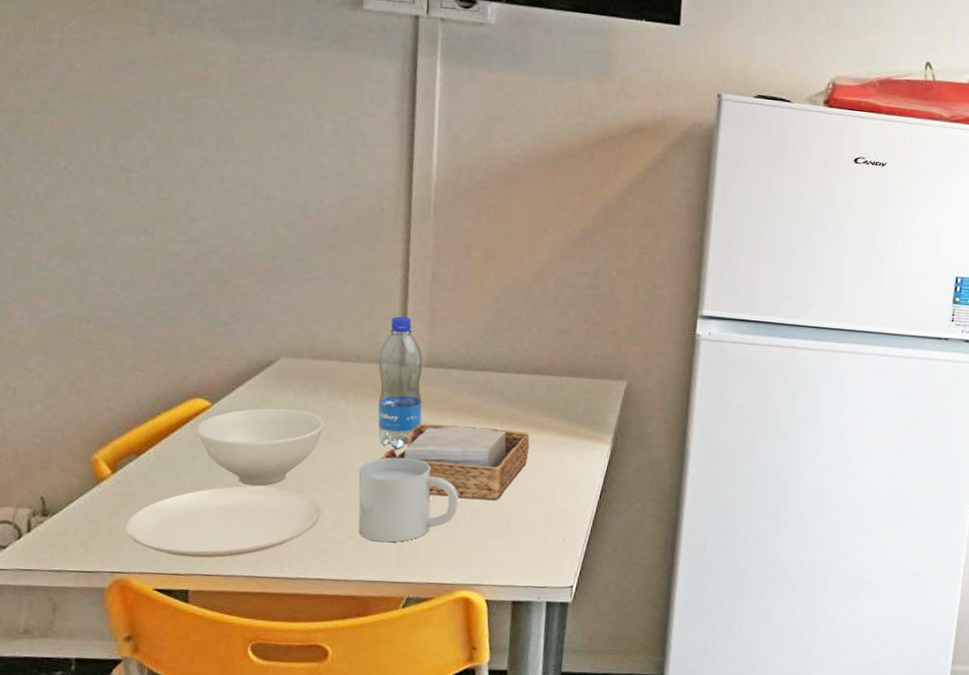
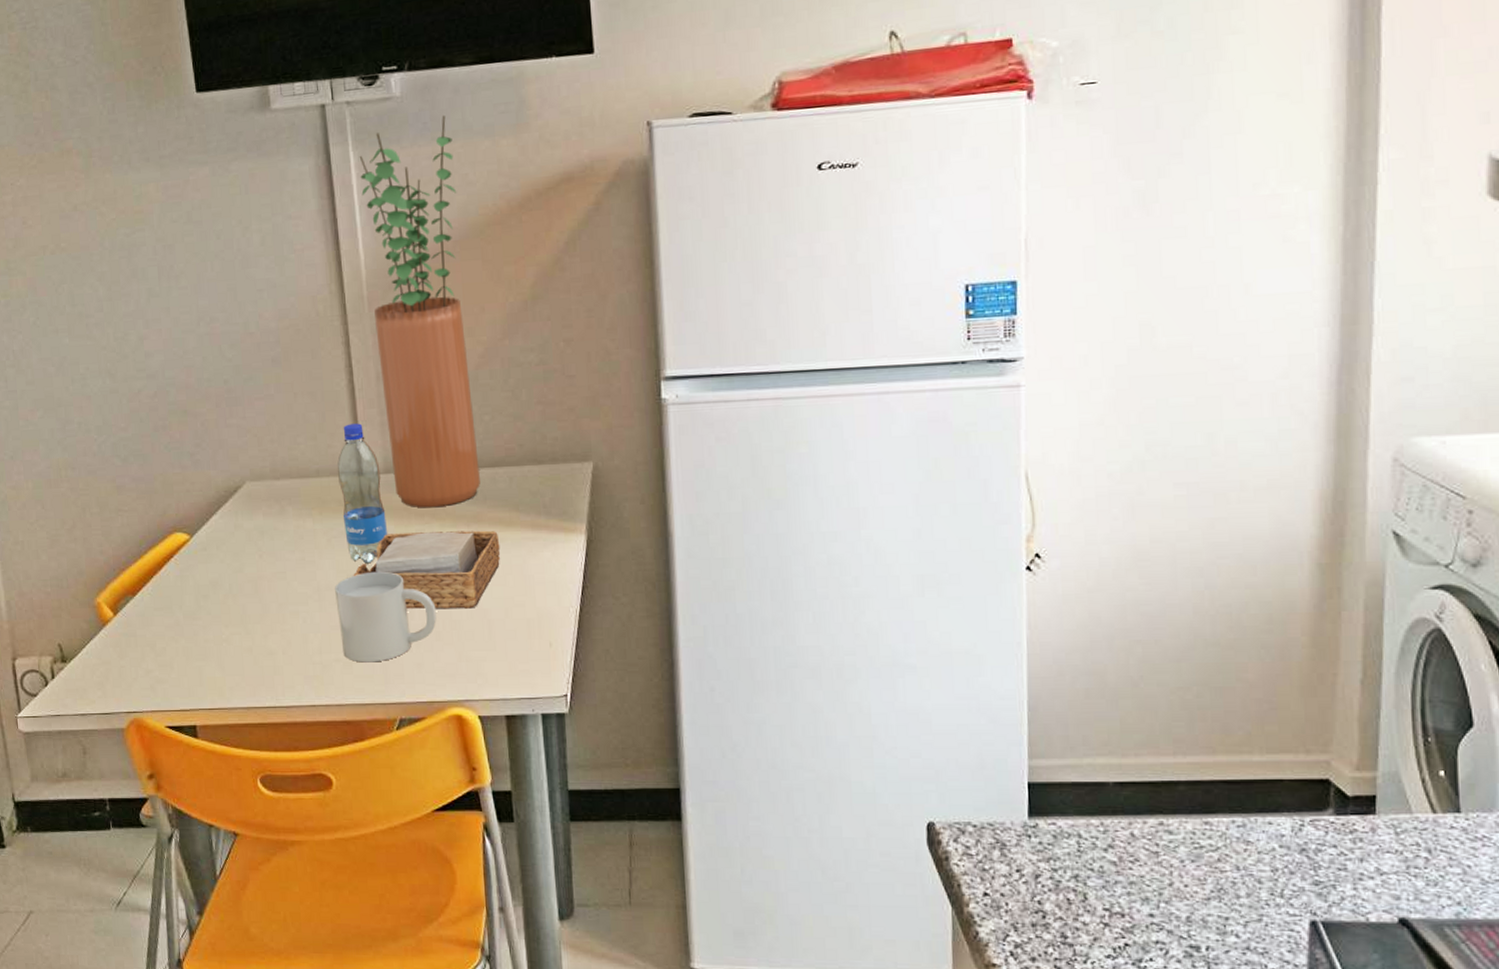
plate: present [126,487,322,558] -> none [133,616,306,692]
bowl: present [196,408,325,486] -> none [180,533,296,615]
vase: none [435,49,539,405] -> present [359,115,480,508]

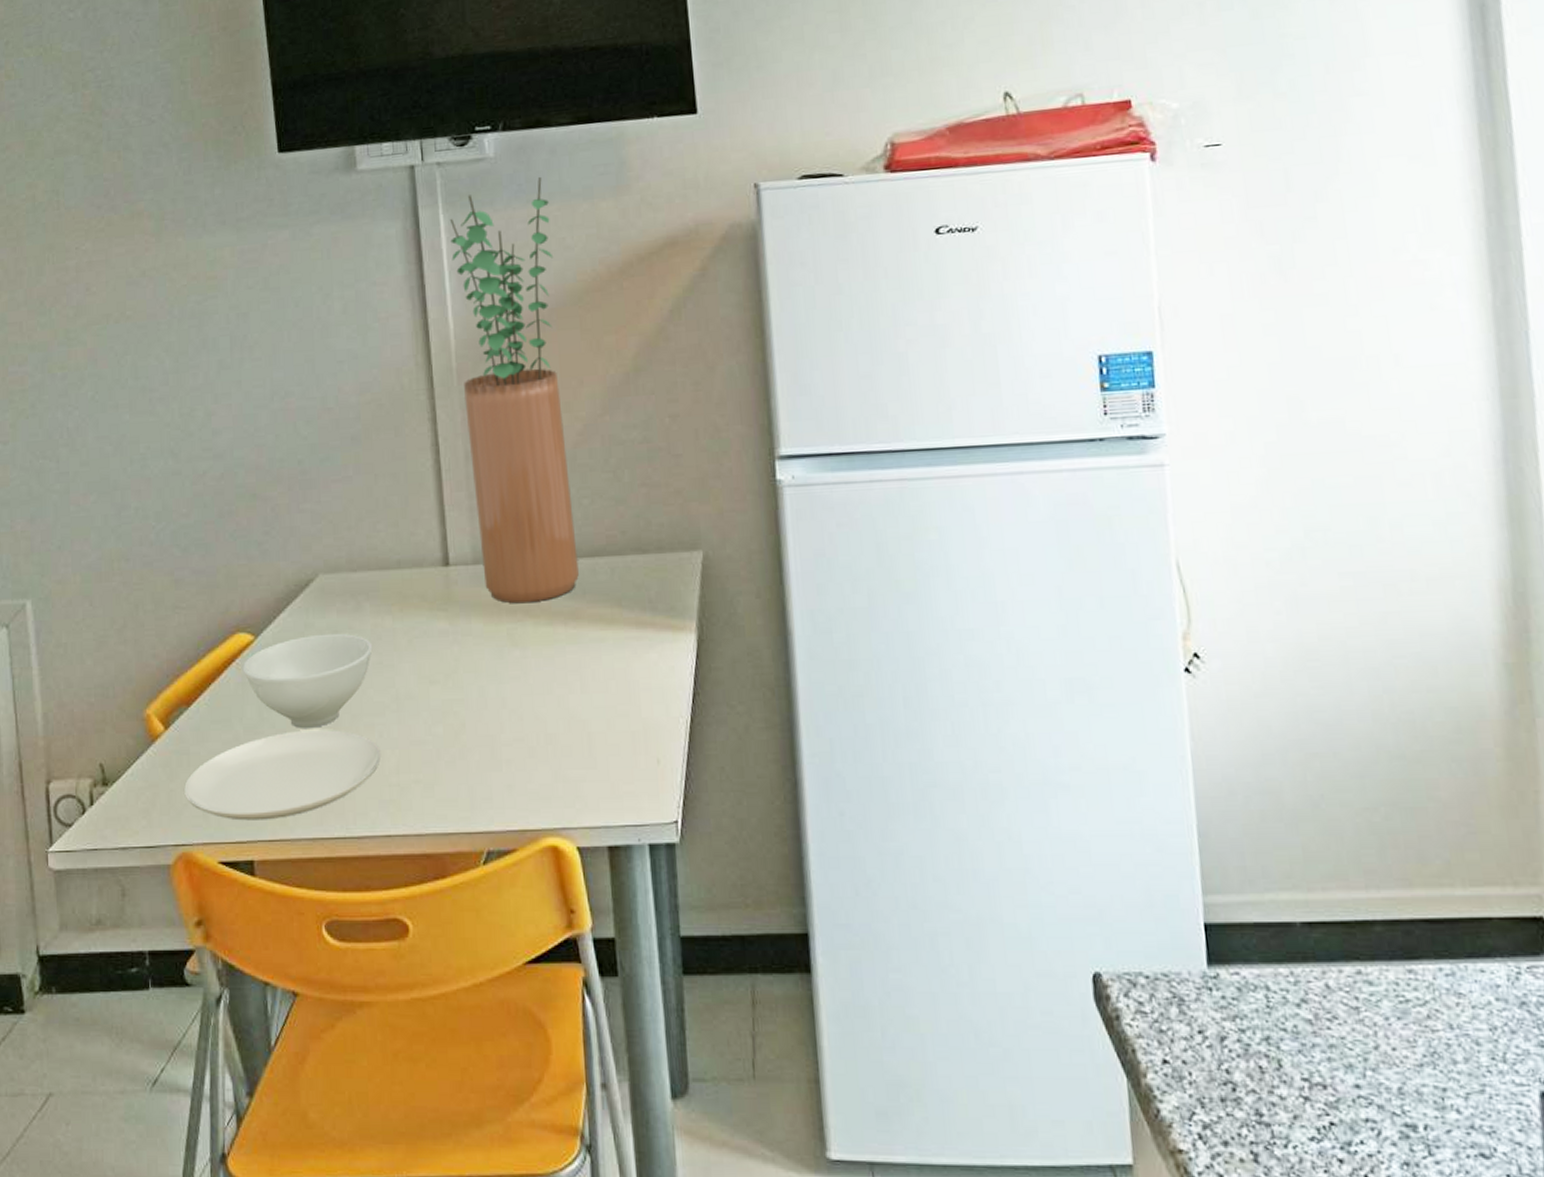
plate: none [133,616,306,692] -> present [184,730,382,821]
bowl: none [180,533,296,615] -> present [242,633,373,728]
mug: present [335,571,437,663] -> none [416,676,530,784]
bottle: present [337,423,388,564] -> none [420,508,476,668]
napkin holder: present [353,530,501,609] -> none [436,628,602,721]

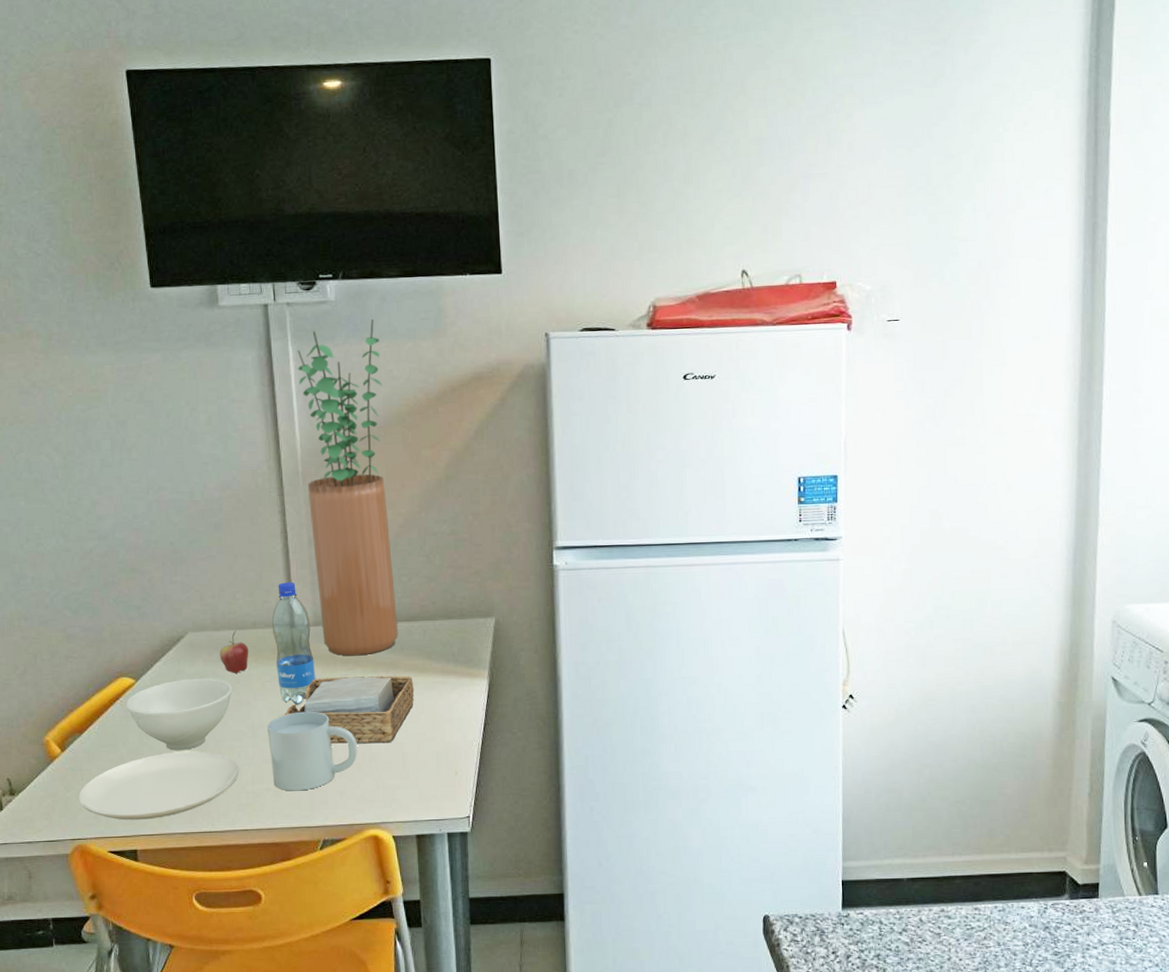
fruit: none [357,570,393,627] -> present [219,629,249,673]
mug: none [416,676,530,784] -> present [267,711,358,791]
bottle: none [420,508,476,668] -> present [271,582,316,705]
napkin holder: none [436,628,602,721] -> present [284,675,415,744]

